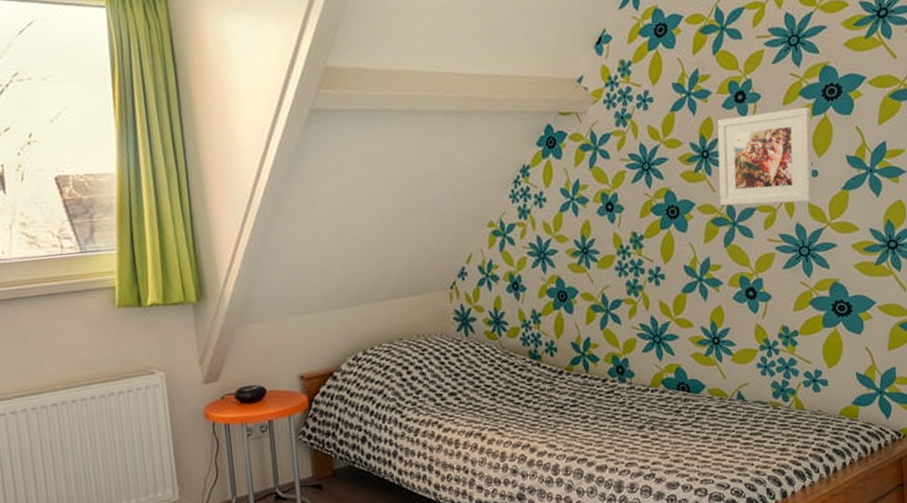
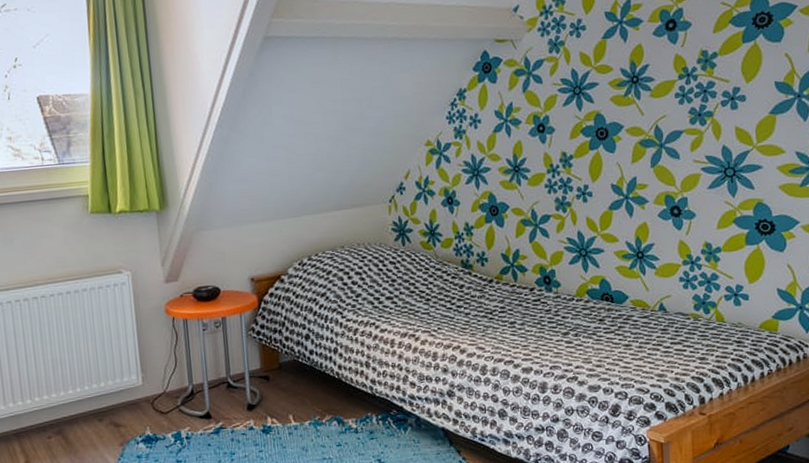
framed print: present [717,106,813,206] -> none [647,34,741,129]

